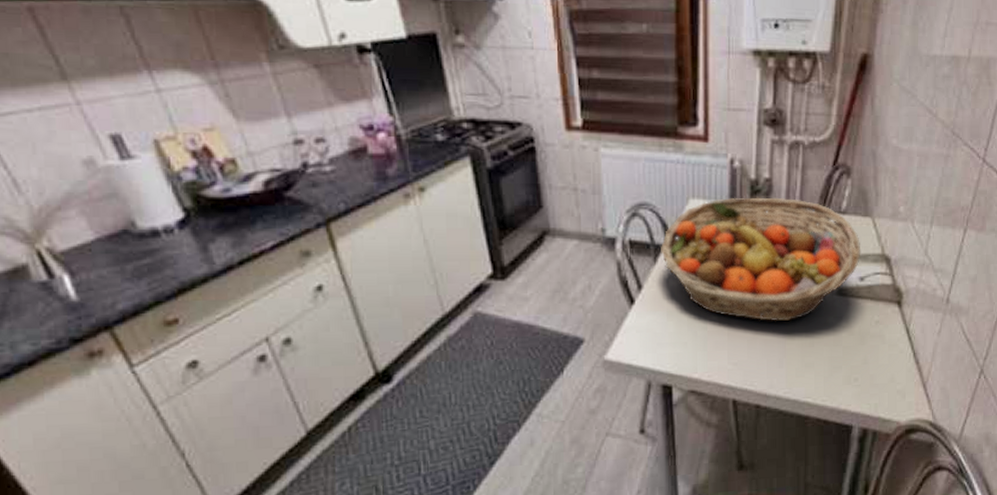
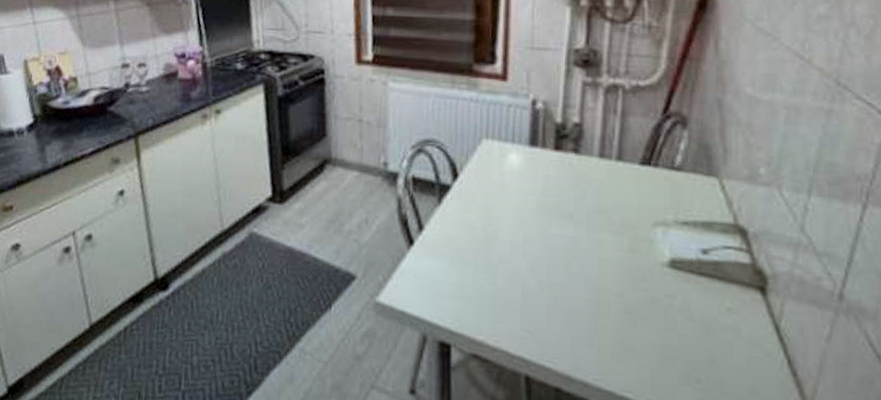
fruit basket: present [661,197,861,322] -> none [447,141,704,291]

